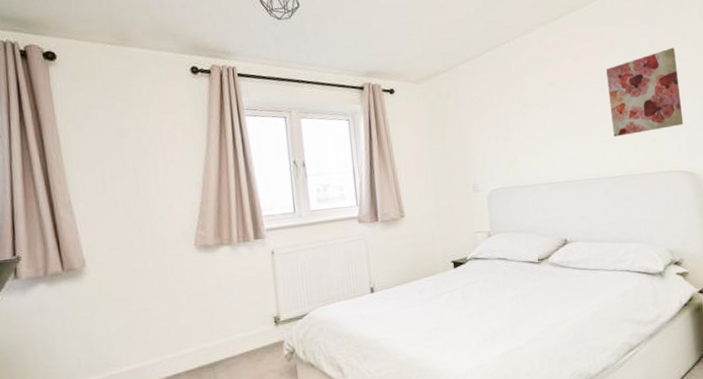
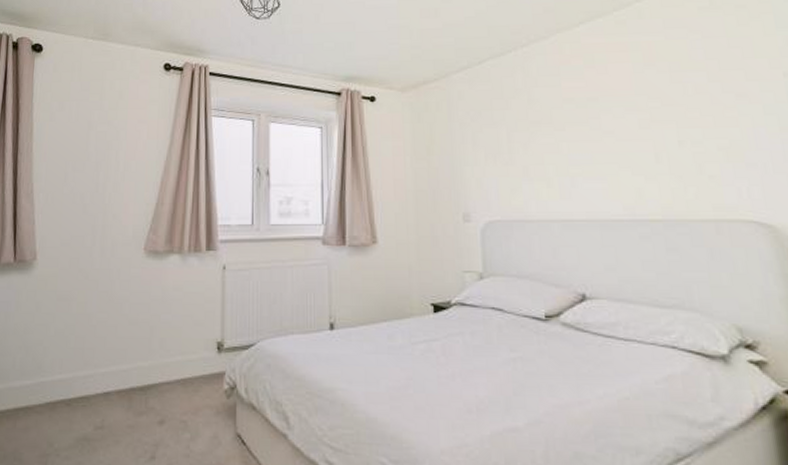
wall art: present [606,47,684,137] -> none [643,64,756,170]

